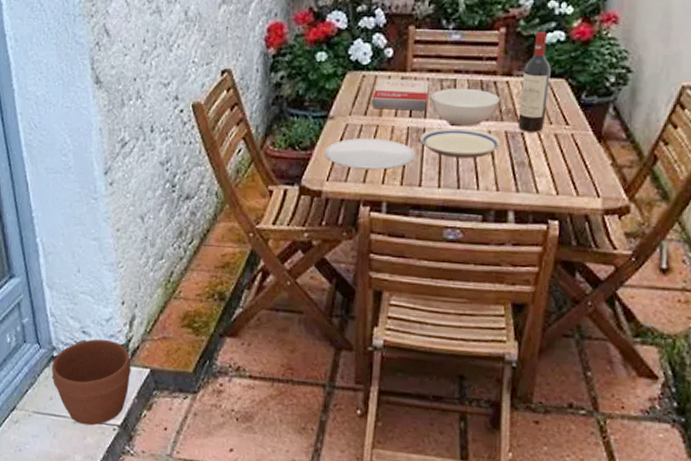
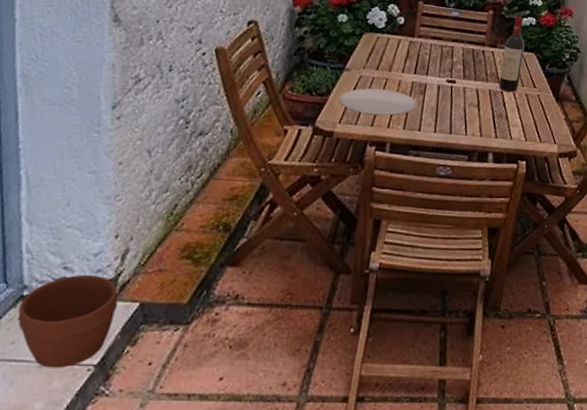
book: present [371,78,430,111] -> none [383,40,433,70]
plate: present [420,127,501,159] -> none [422,83,486,110]
bowl: present [431,87,499,126] -> none [433,53,486,85]

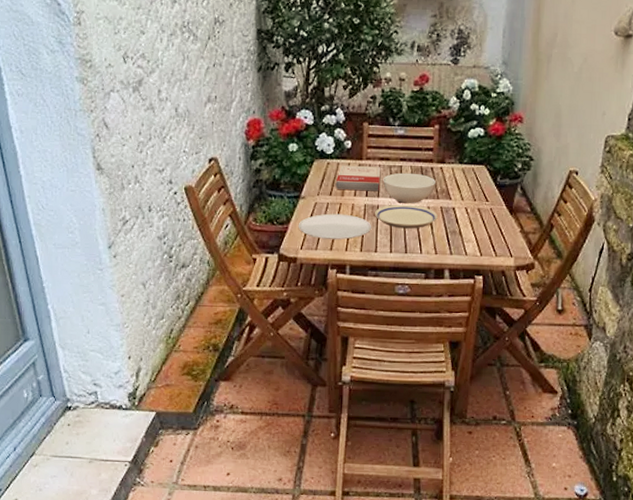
flowerpot: present [18,274,118,368] -> none [67,389,139,464]
book: none [383,40,433,70] -> present [335,165,381,192]
plate: none [422,83,486,110] -> present [375,204,438,229]
bowl: none [433,53,486,85] -> present [383,172,436,203]
wine bottle: present [499,16,525,92] -> none [450,128,474,207]

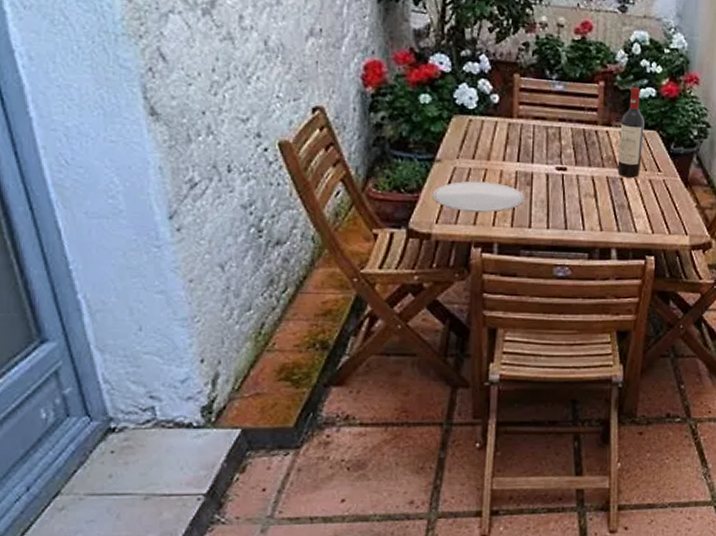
book: present [335,165,381,192] -> none [479,123,536,157]
plate: present [375,204,438,229] -> none [528,172,603,202]
bowl: present [383,172,436,203] -> none [538,135,601,172]
wine bottle: none [450,128,474,207] -> present [617,87,645,178]

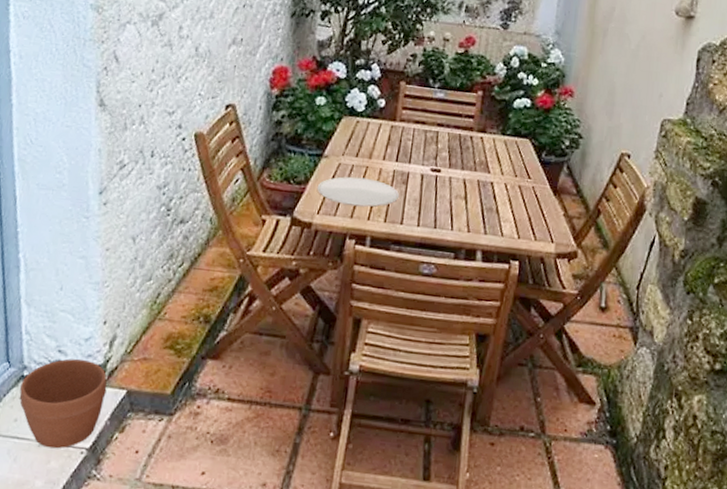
flowerpot: none [110,402,217,500] -> present [19,358,107,449]
wine bottle: present [617,87,645,178] -> none [488,97,518,183]

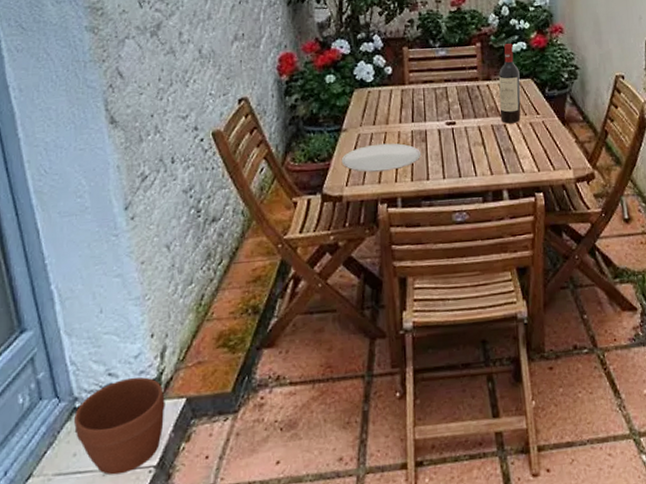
wine bottle: none [488,97,518,183] -> present [498,44,521,124]

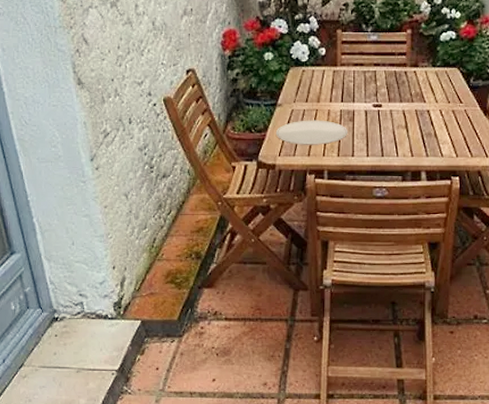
flowerpot: present [74,376,165,475] -> none [54,299,125,373]
wine bottle: present [498,44,521,124] -> none [424,32,447,110]

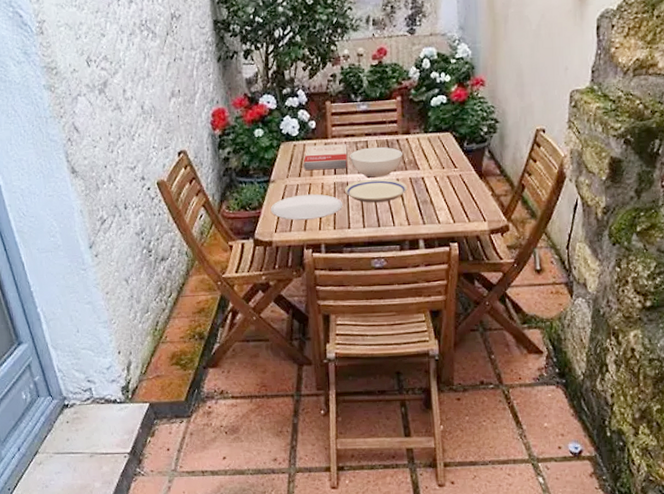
book: none [311,72,356,97] -> present [303,144,348,171]
plate: none [351,108,413,133] -> present [345,178,408,203]
bowl: none [358,77,410,107] -> present [350,146,403,178]

